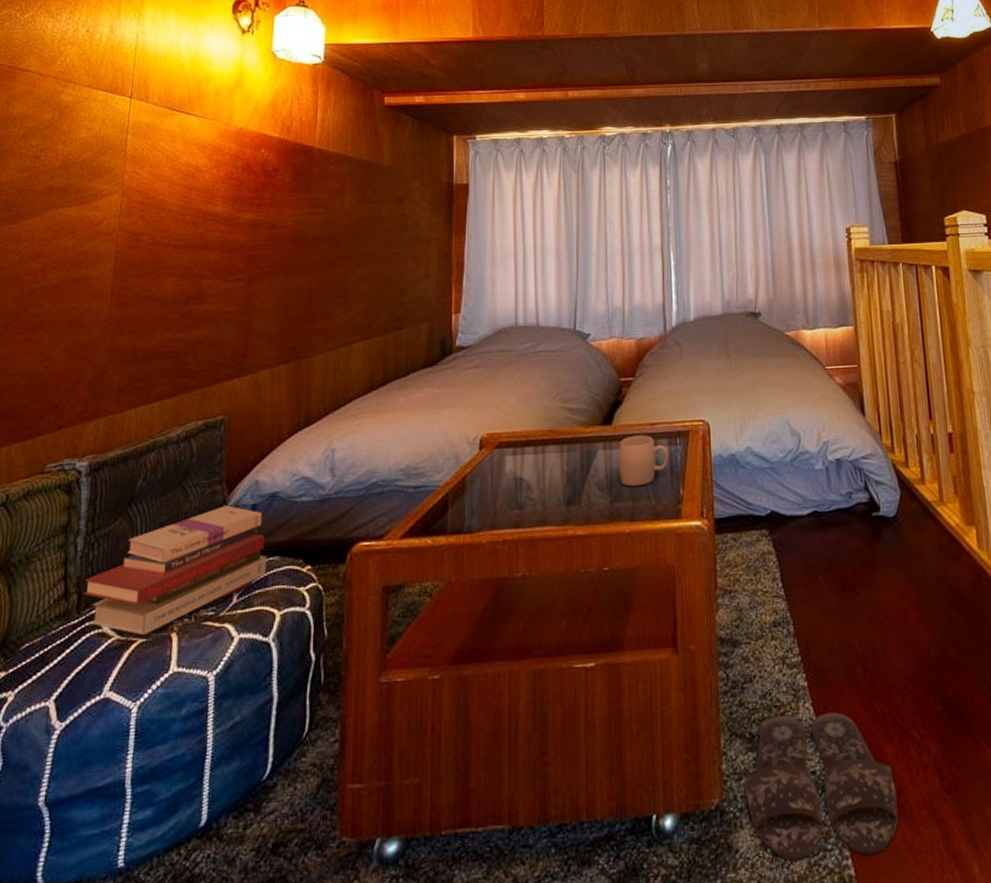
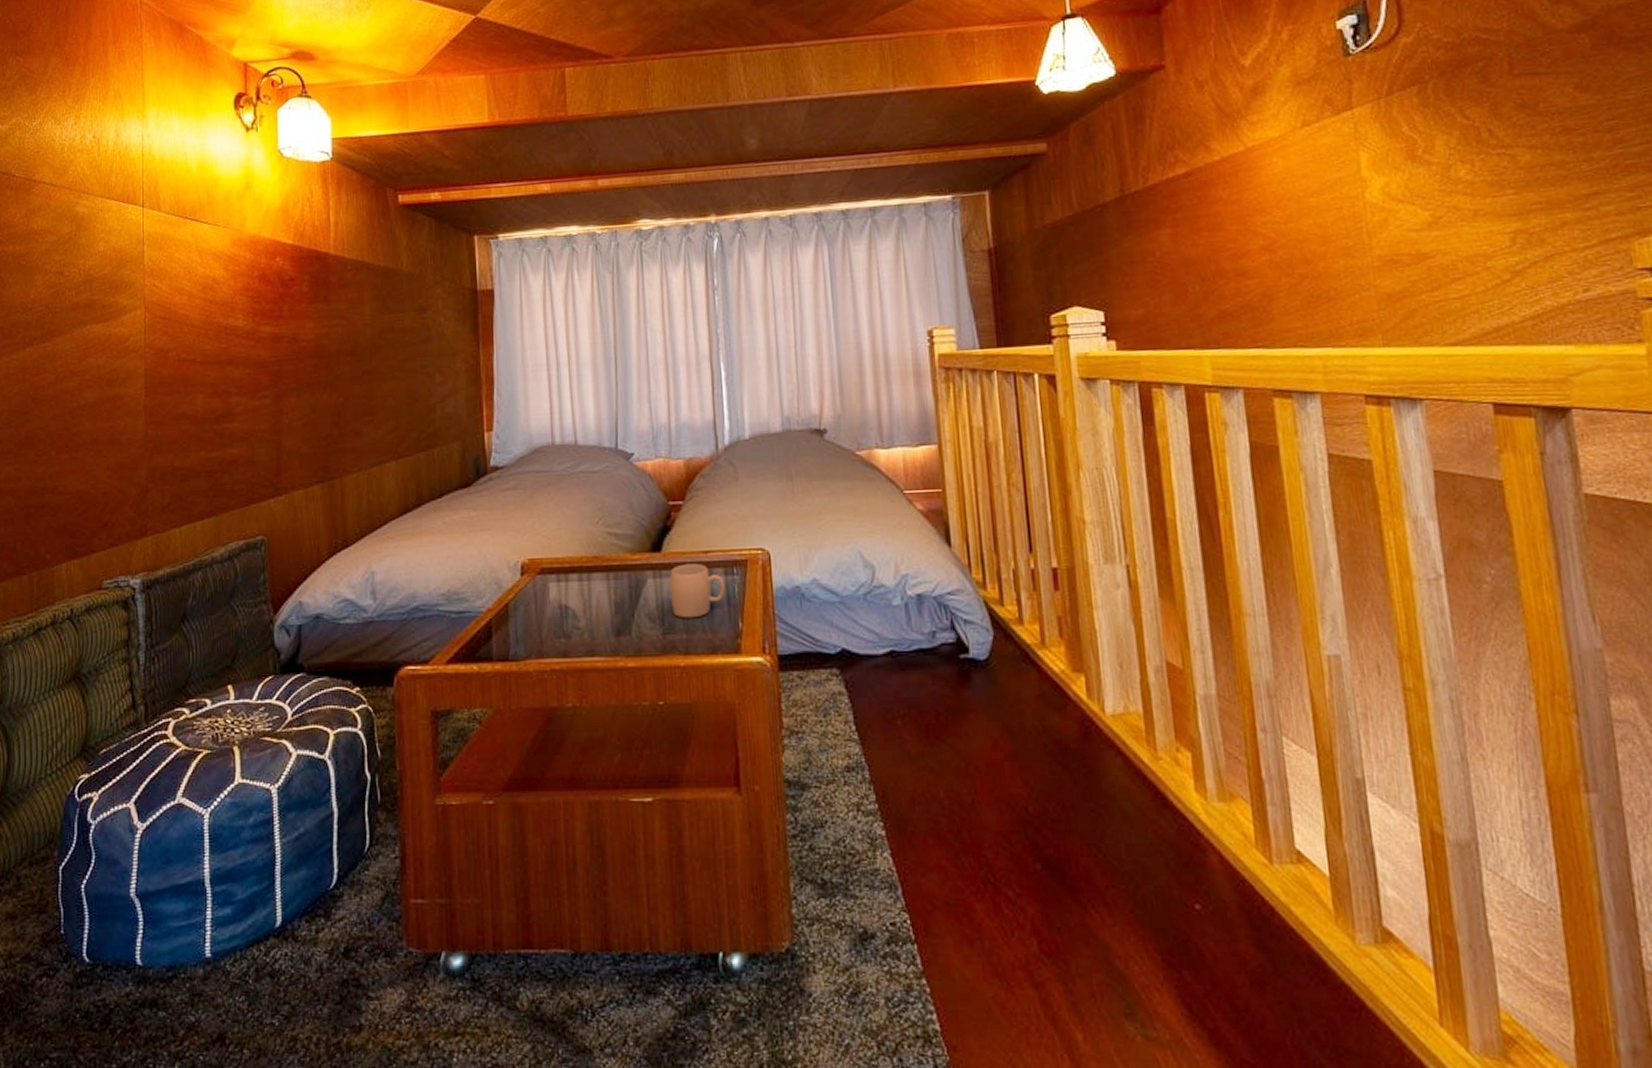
books: present [84,505,267,635] -> none [149,625,317,746]
slippers: present [744,712,899,861] -> none [816,864,990,1012]

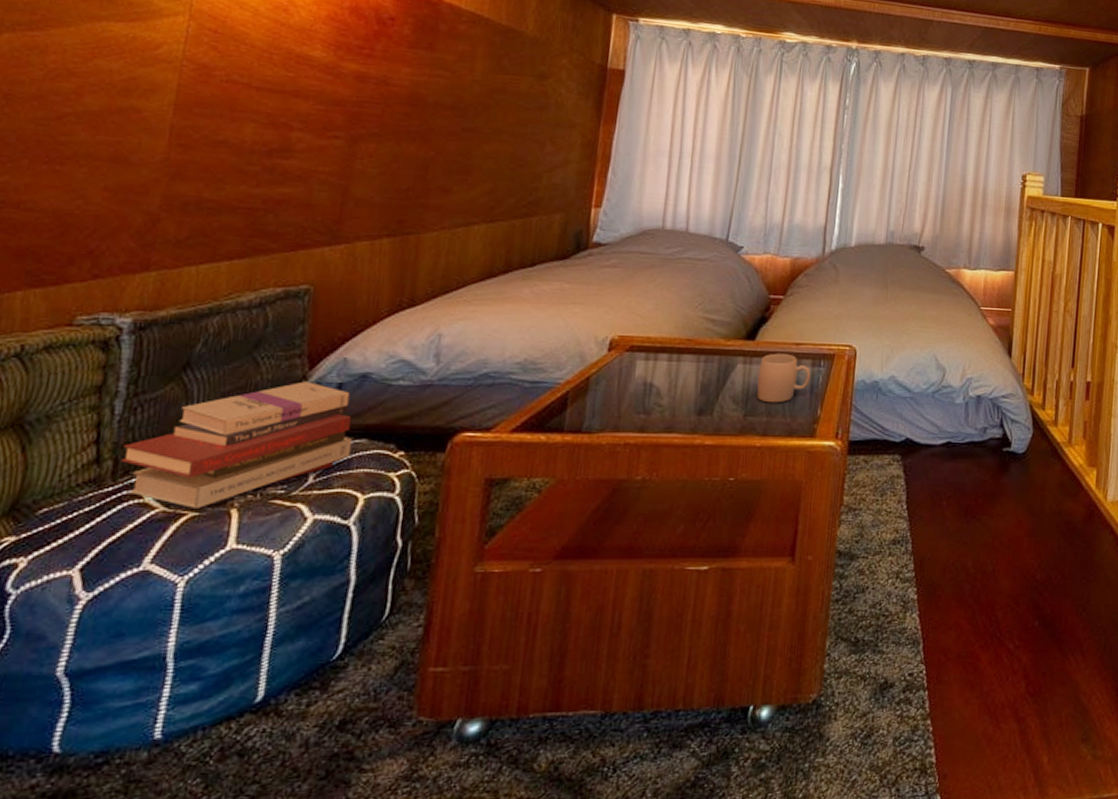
books: none [149,625,317,746] -> present [121,381,353,508]

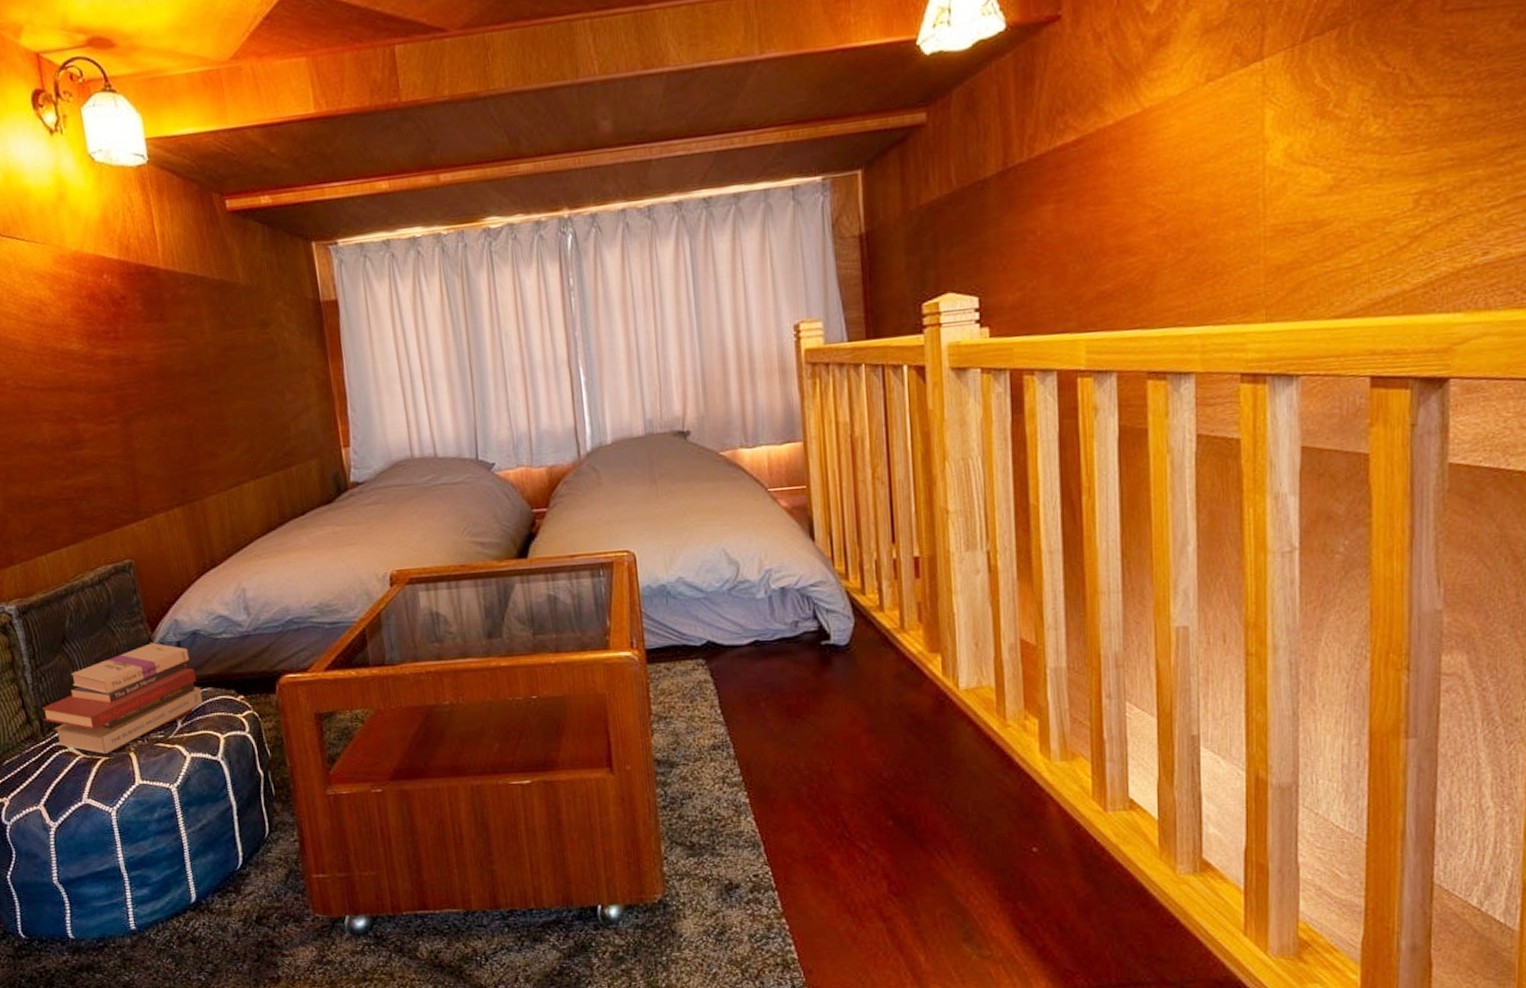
mug: present [756,353,812,403] -> none [537,567,593,620]

